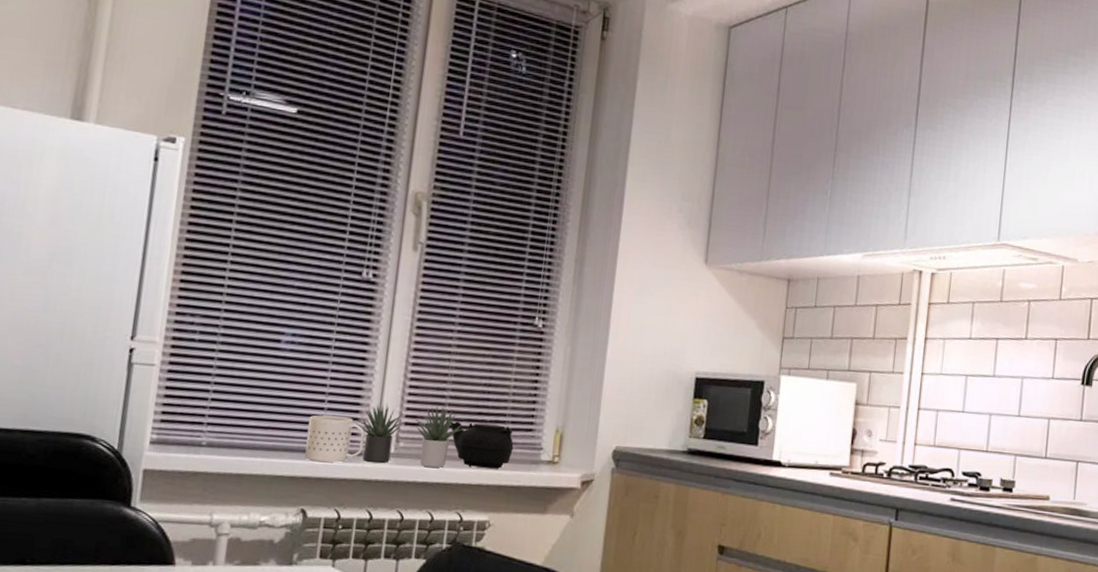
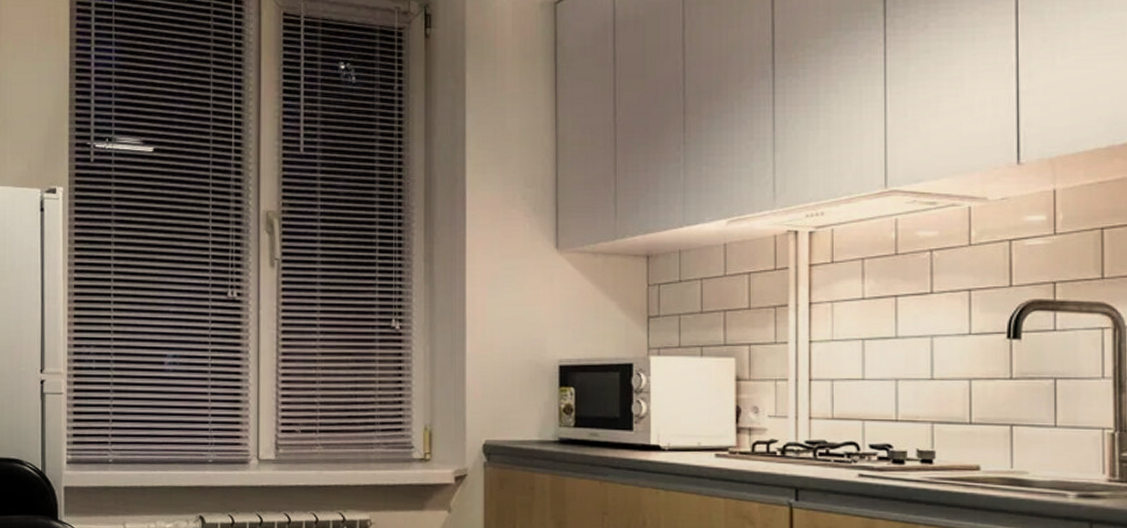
mug: present [305,415,366,463] -> none [196,428,248,472]
succulent plant: present [354,403,466,468] -> none [236,411,339,471]
teapot: present [450,421,514,469] -> none [323,426,385,469]

